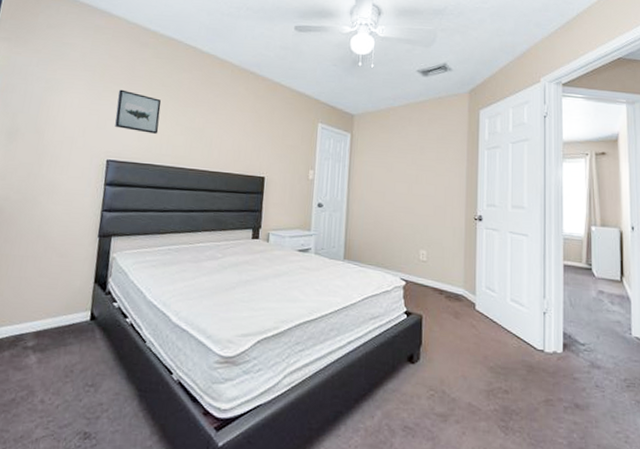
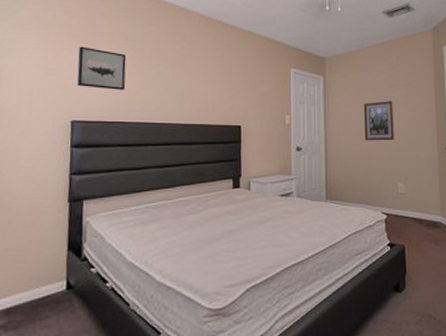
wall art: none [389,163,421,205] -> present [363,101,394,141]

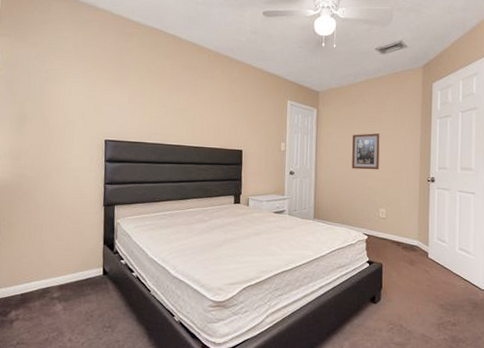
wall art: present [77,46,127,90] -> none [109,77,148,115]

